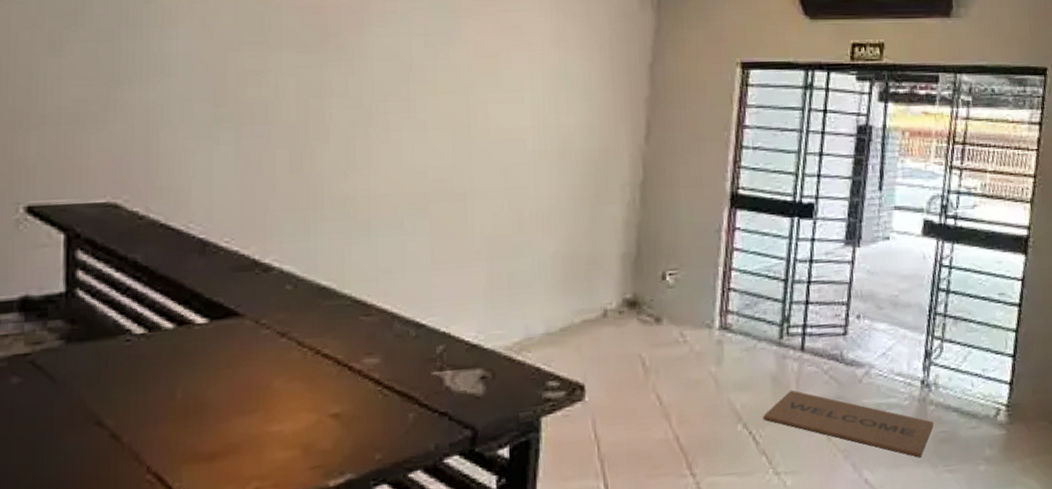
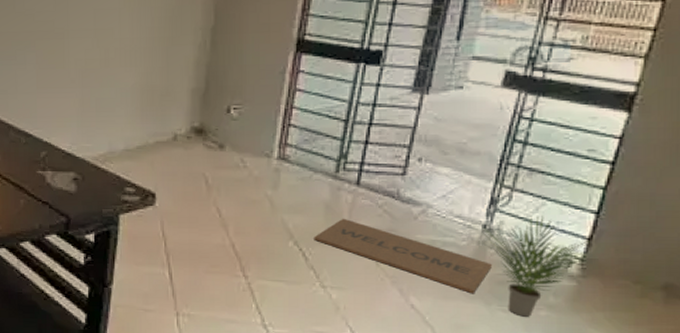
potted plant: none [922,365,1012,475] -> present [483,216,590,317]

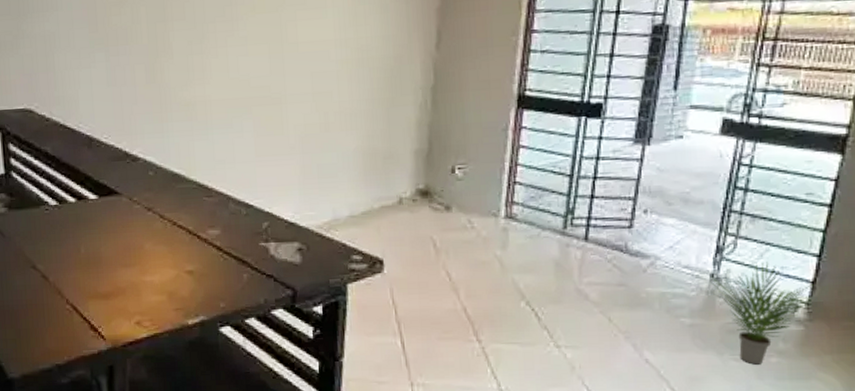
doormat: present [314,218,492,294] -> none [545,275,722,345]

